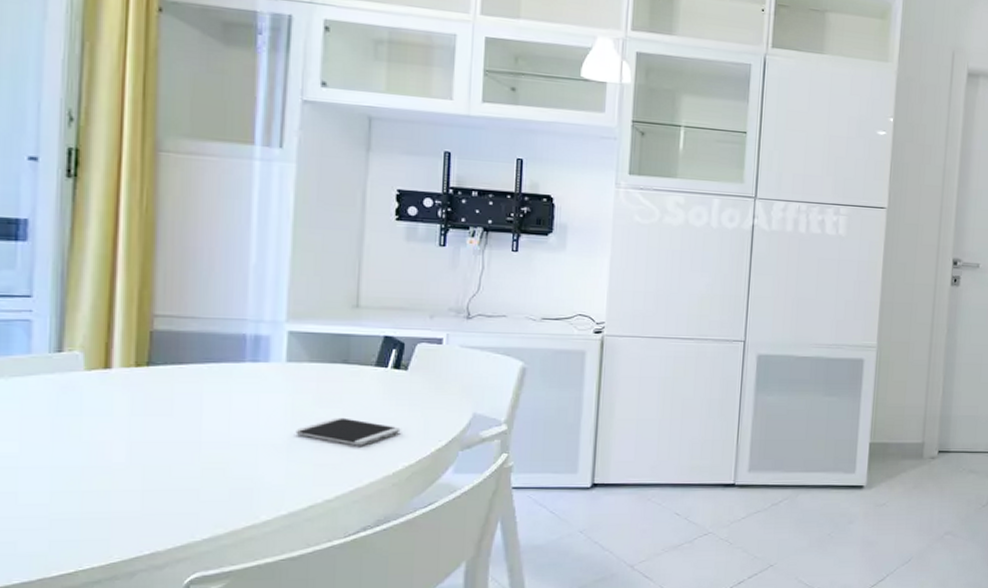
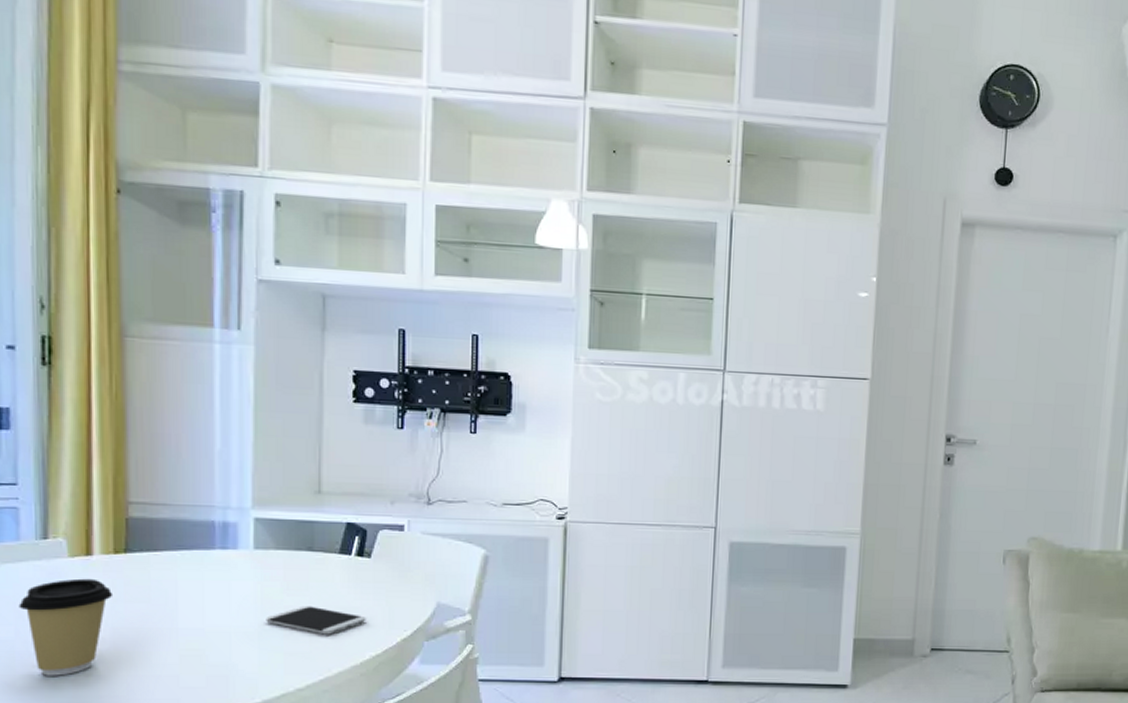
coffee cup: none [25,392,132,492] -> present [18,578,114,676]

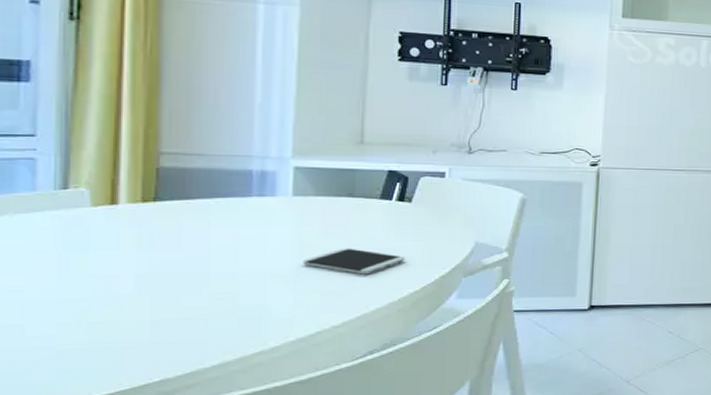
coffee cup: present [18,578,114,676] -> none [31,227,140,324]

